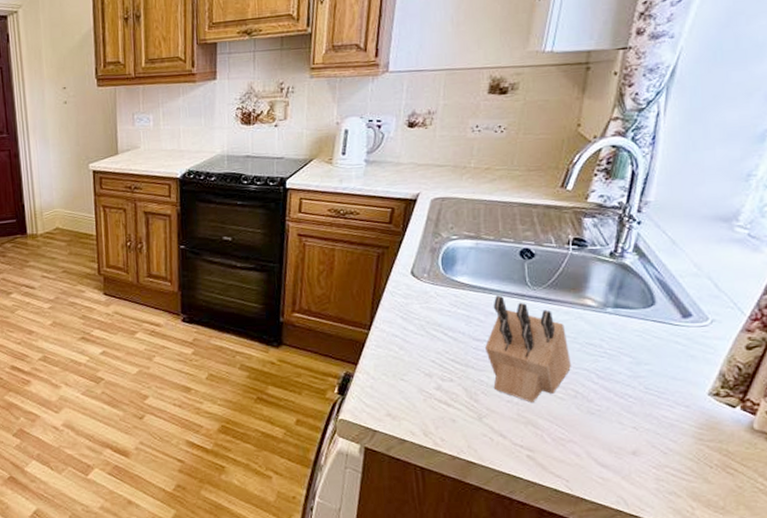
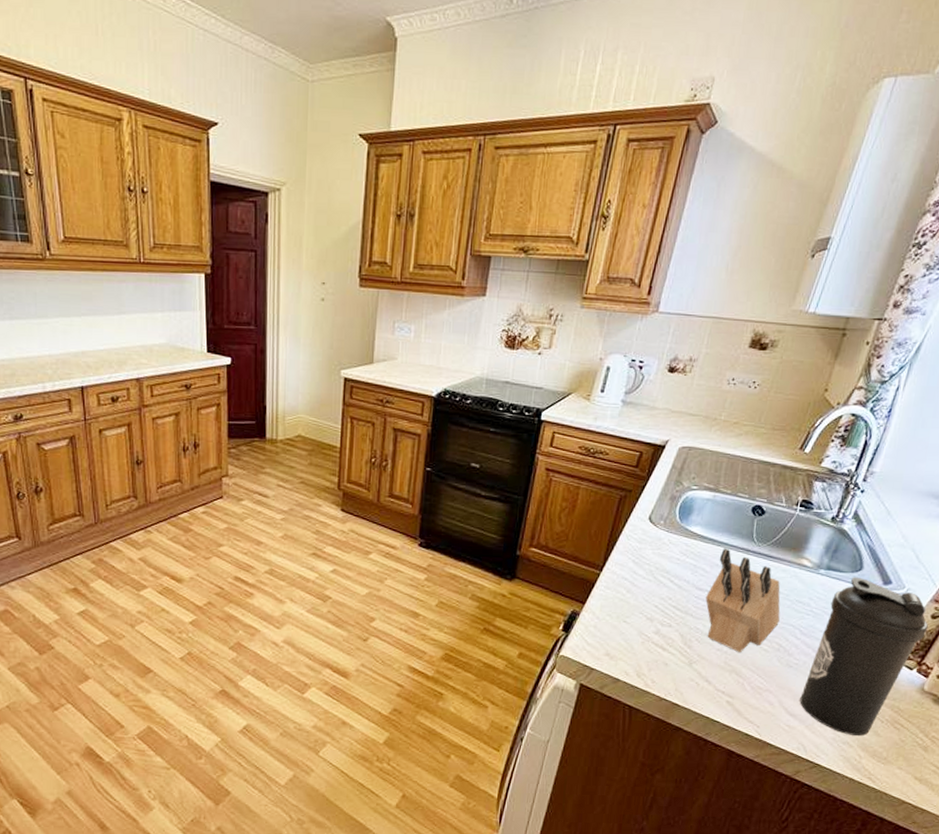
water bottle: none [610,312,744,484] -> present [799,577,928,736]

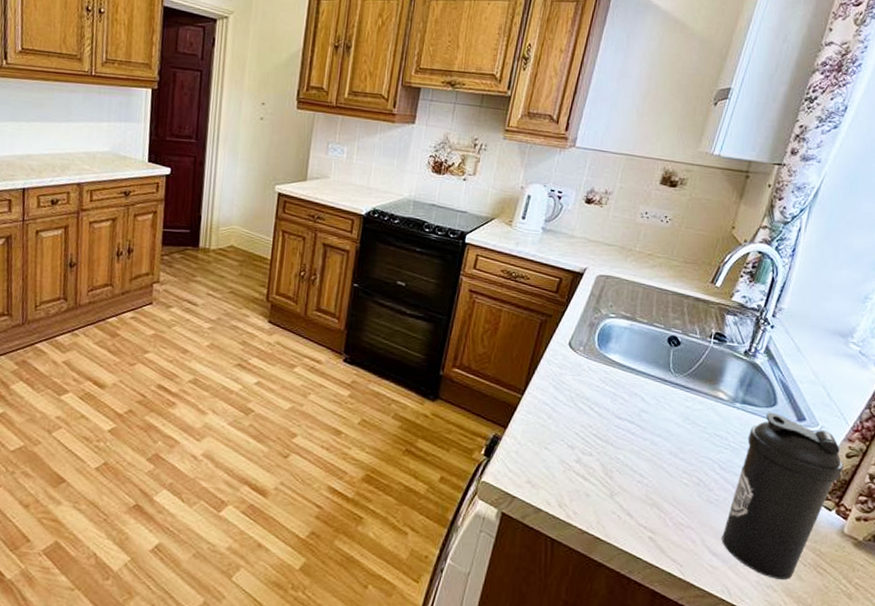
knife block: present [706,548,781,653] -> none [625,377,699,487]

